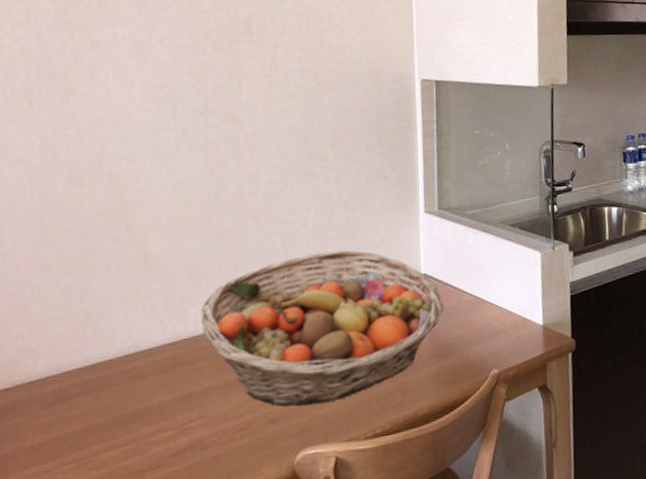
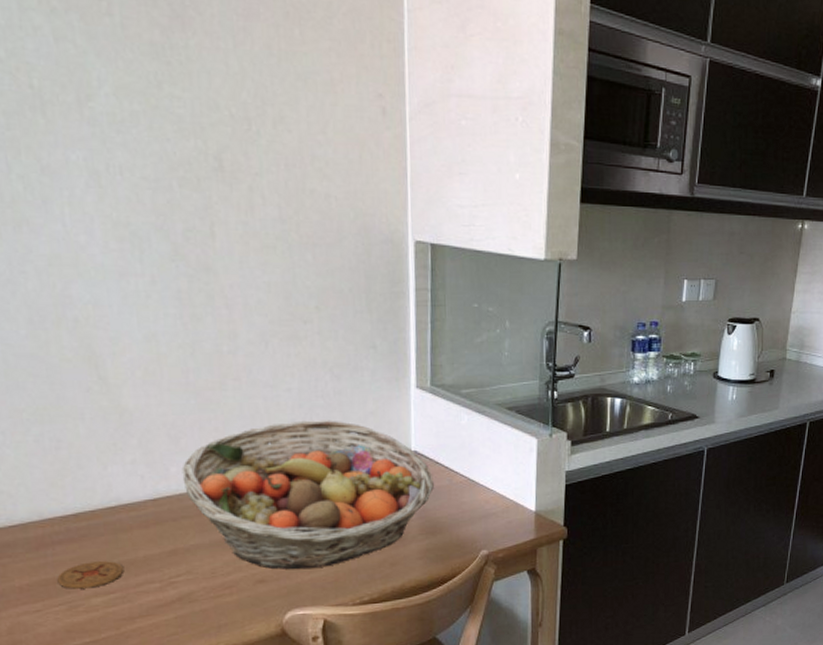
coaster: none [70,411,136,445] -> present [57,561,123,589]

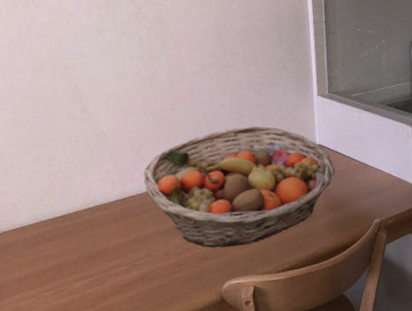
coaster: present [57,561,123,589] -> none [47,251,98,277]

